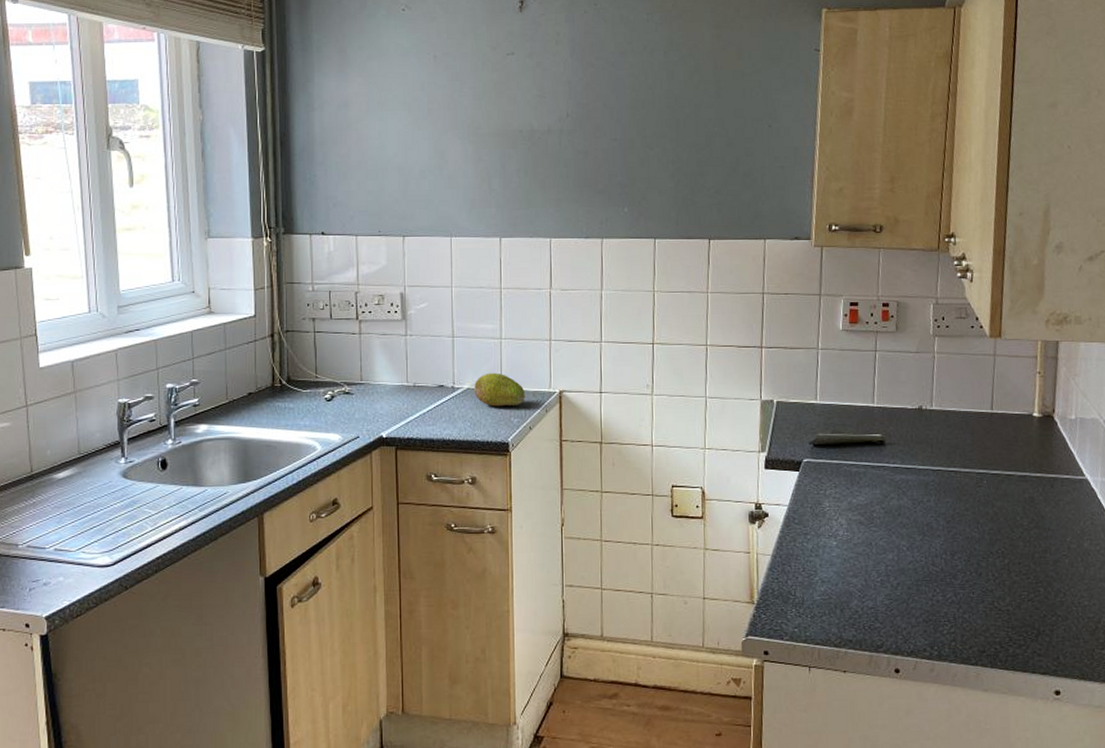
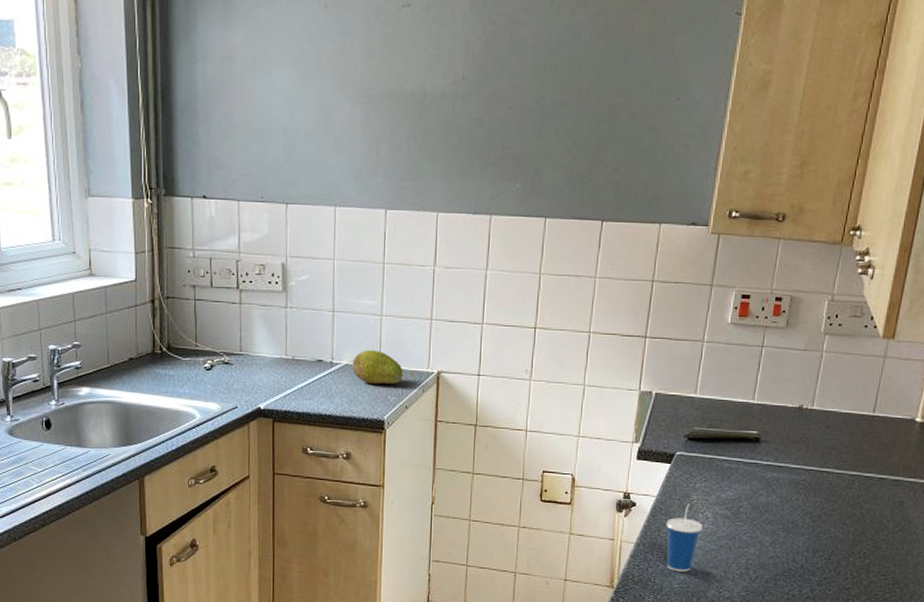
cup: none [801,509,839,583] -> present [666,502,703,572]

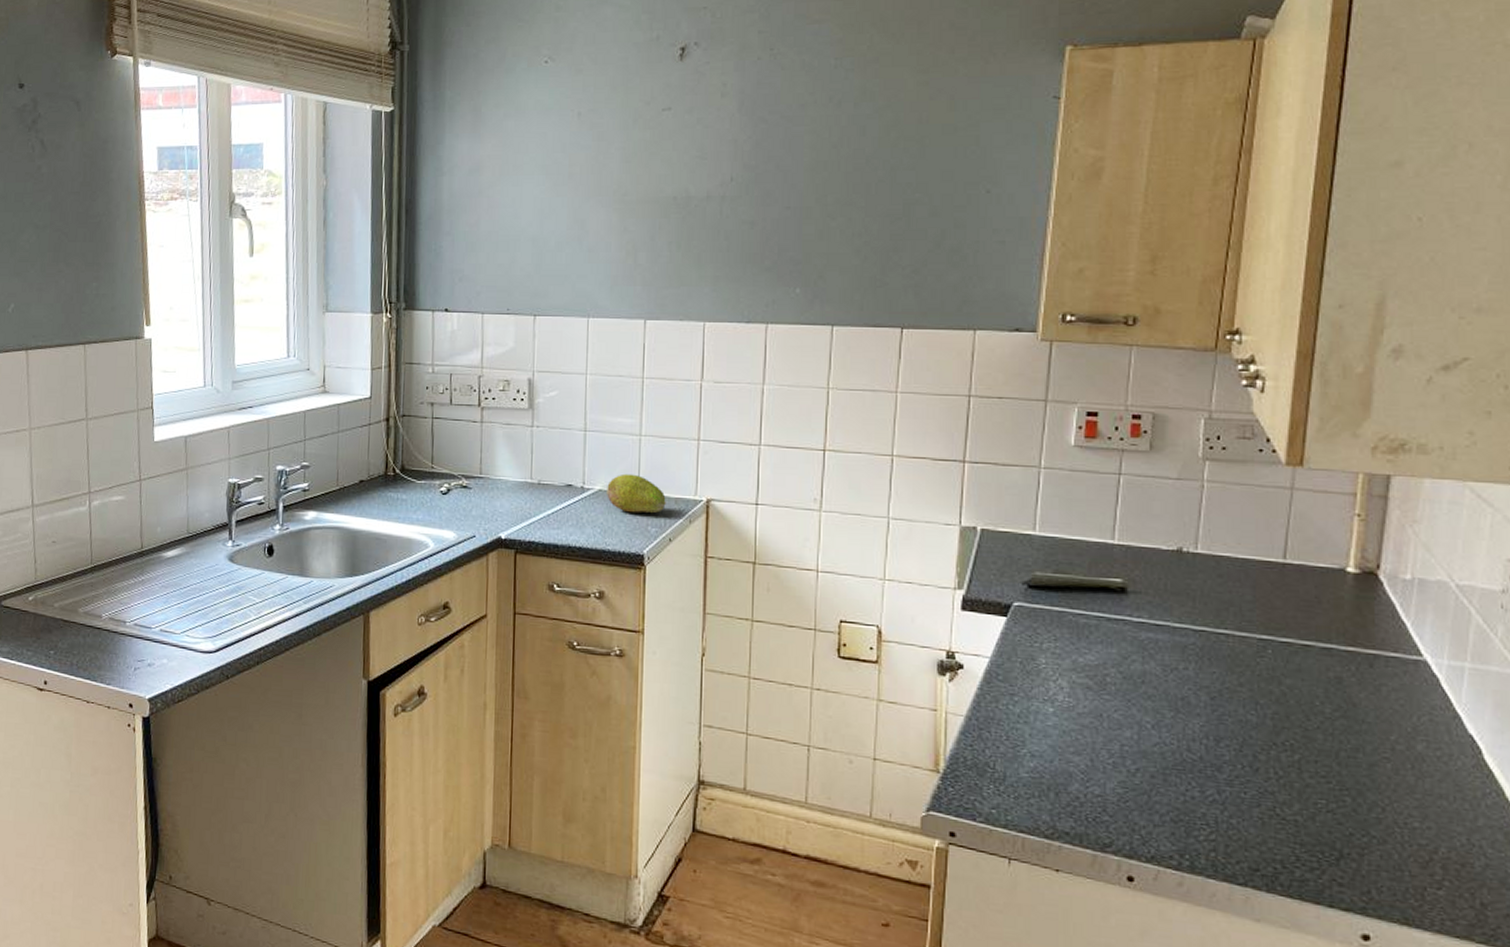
cup: present [666,502,703,572] -> none [1006,666,1057,757]

